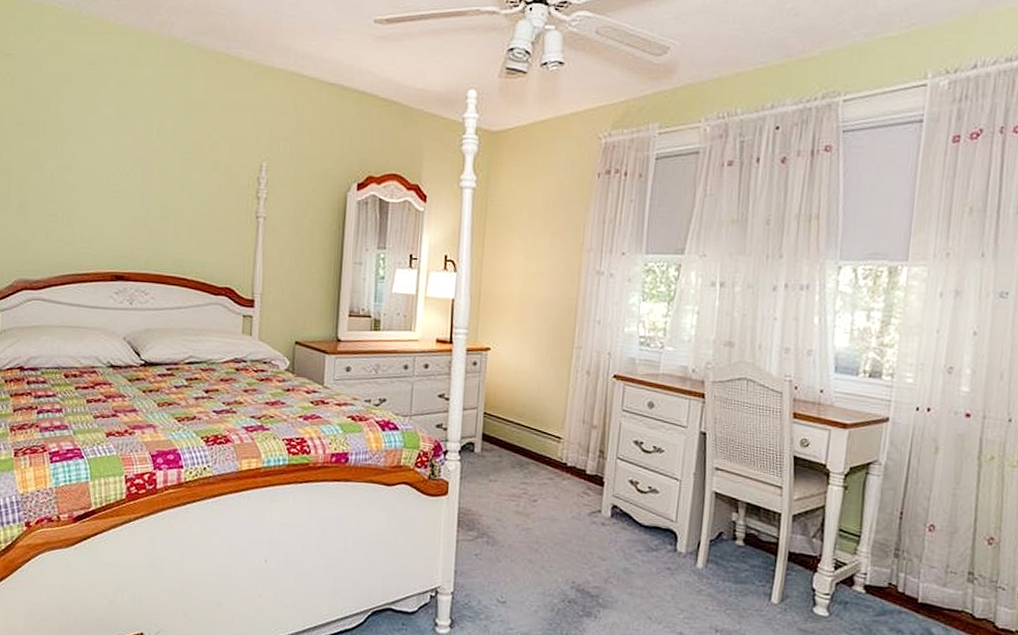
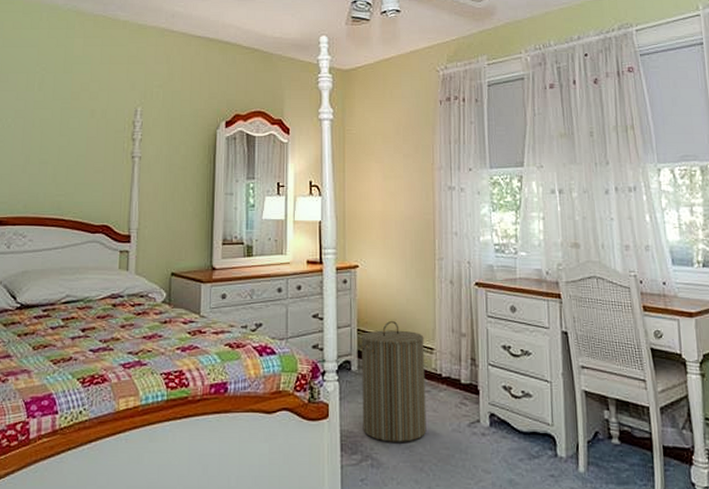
laundry hamper: none [481,406,553,525] -> present [358,320,427,442]

